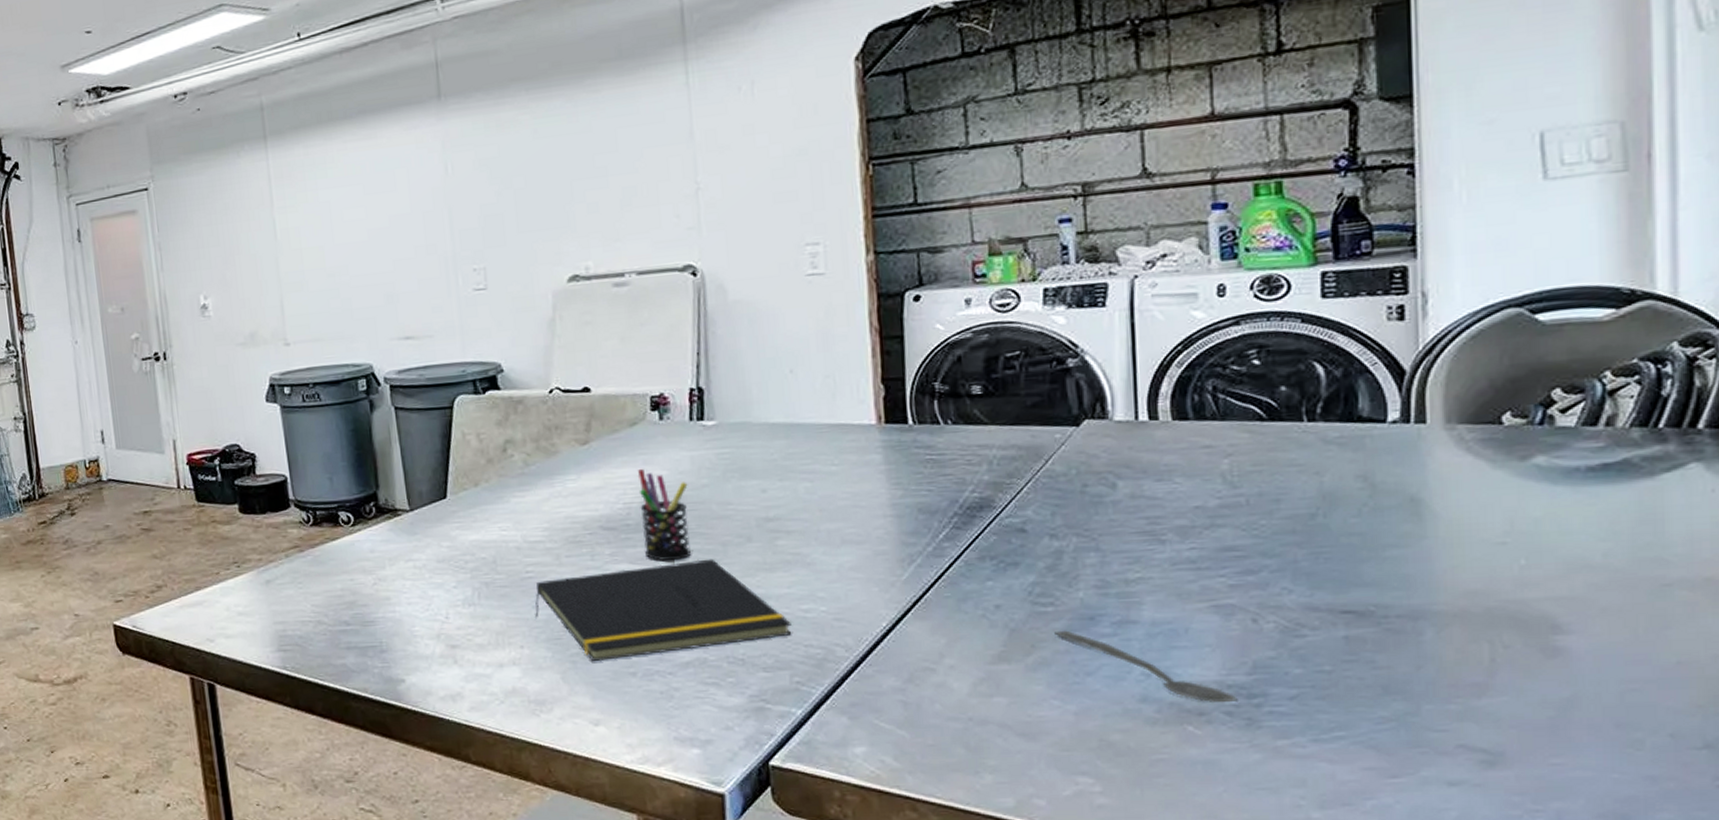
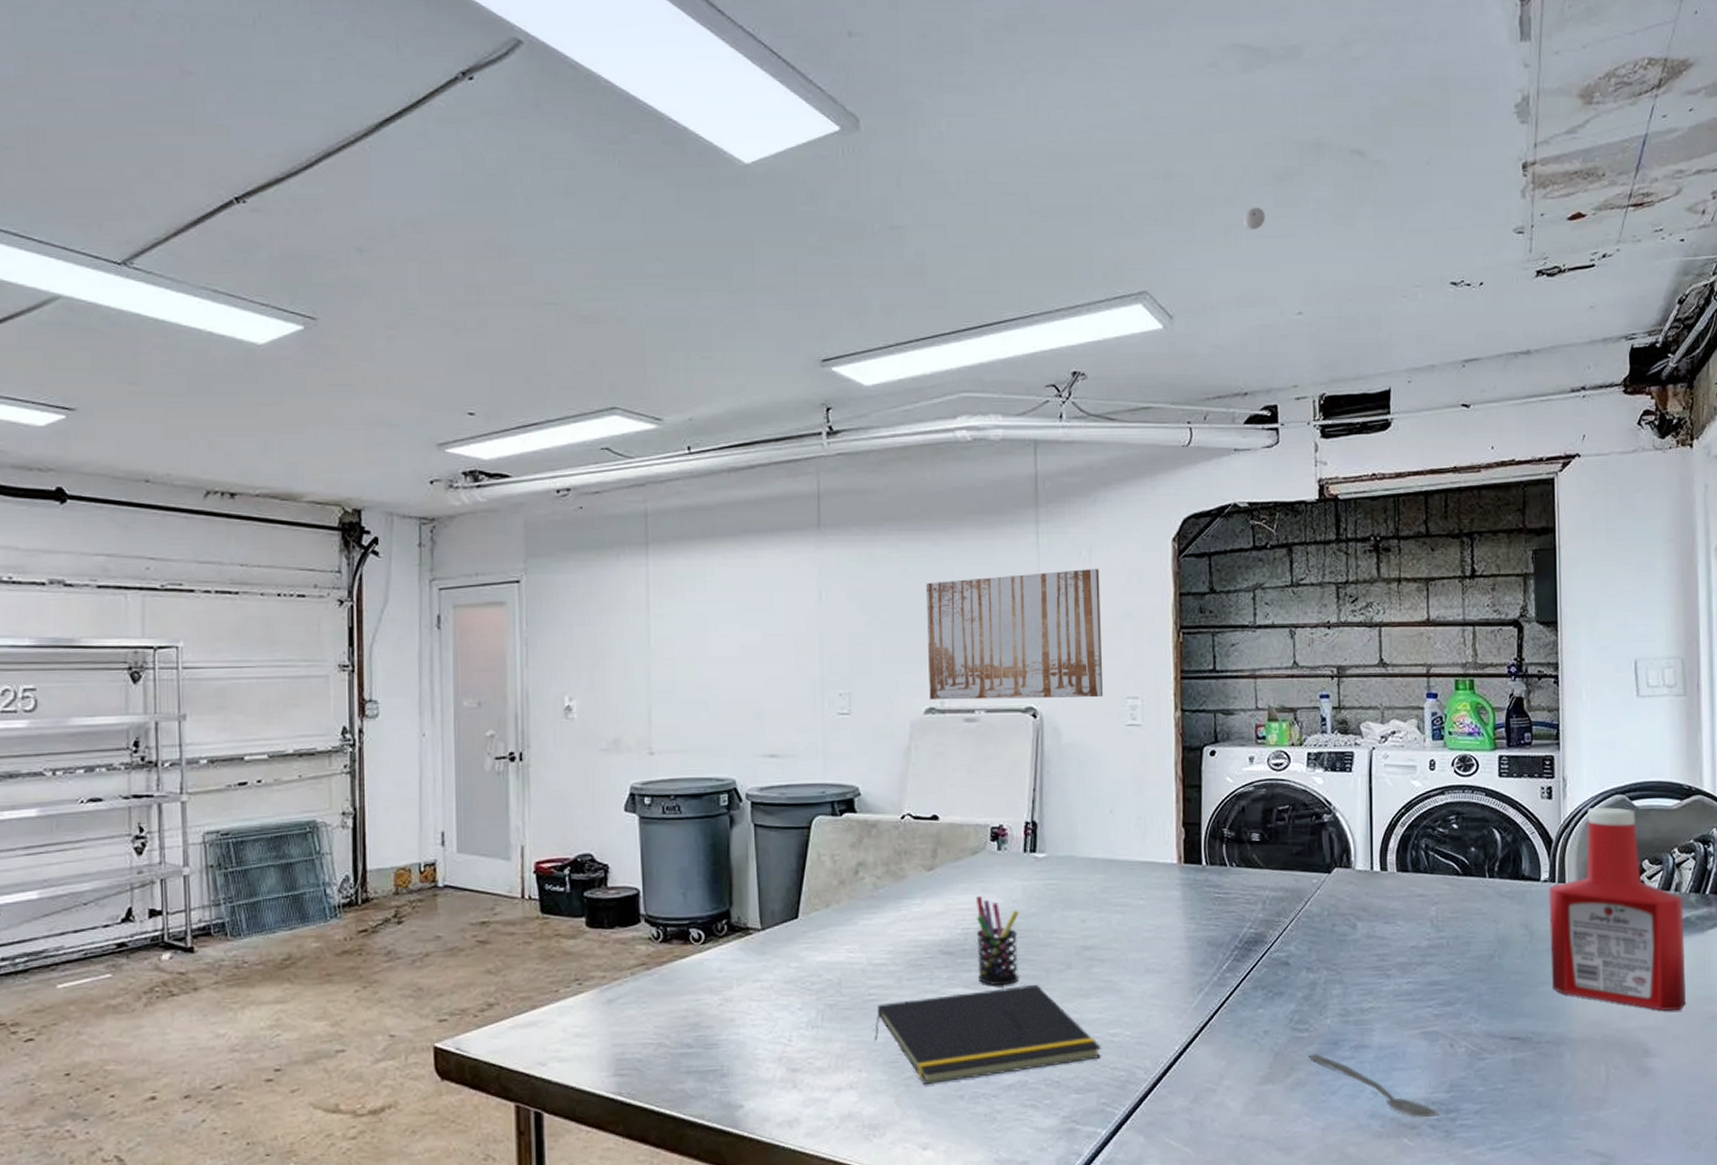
wall art: none [560,103,777,268] -> present [925,568,1104,701]
ketchup bottle: none [1400,324,1622,577] -> present [1549,806,1686,1011]

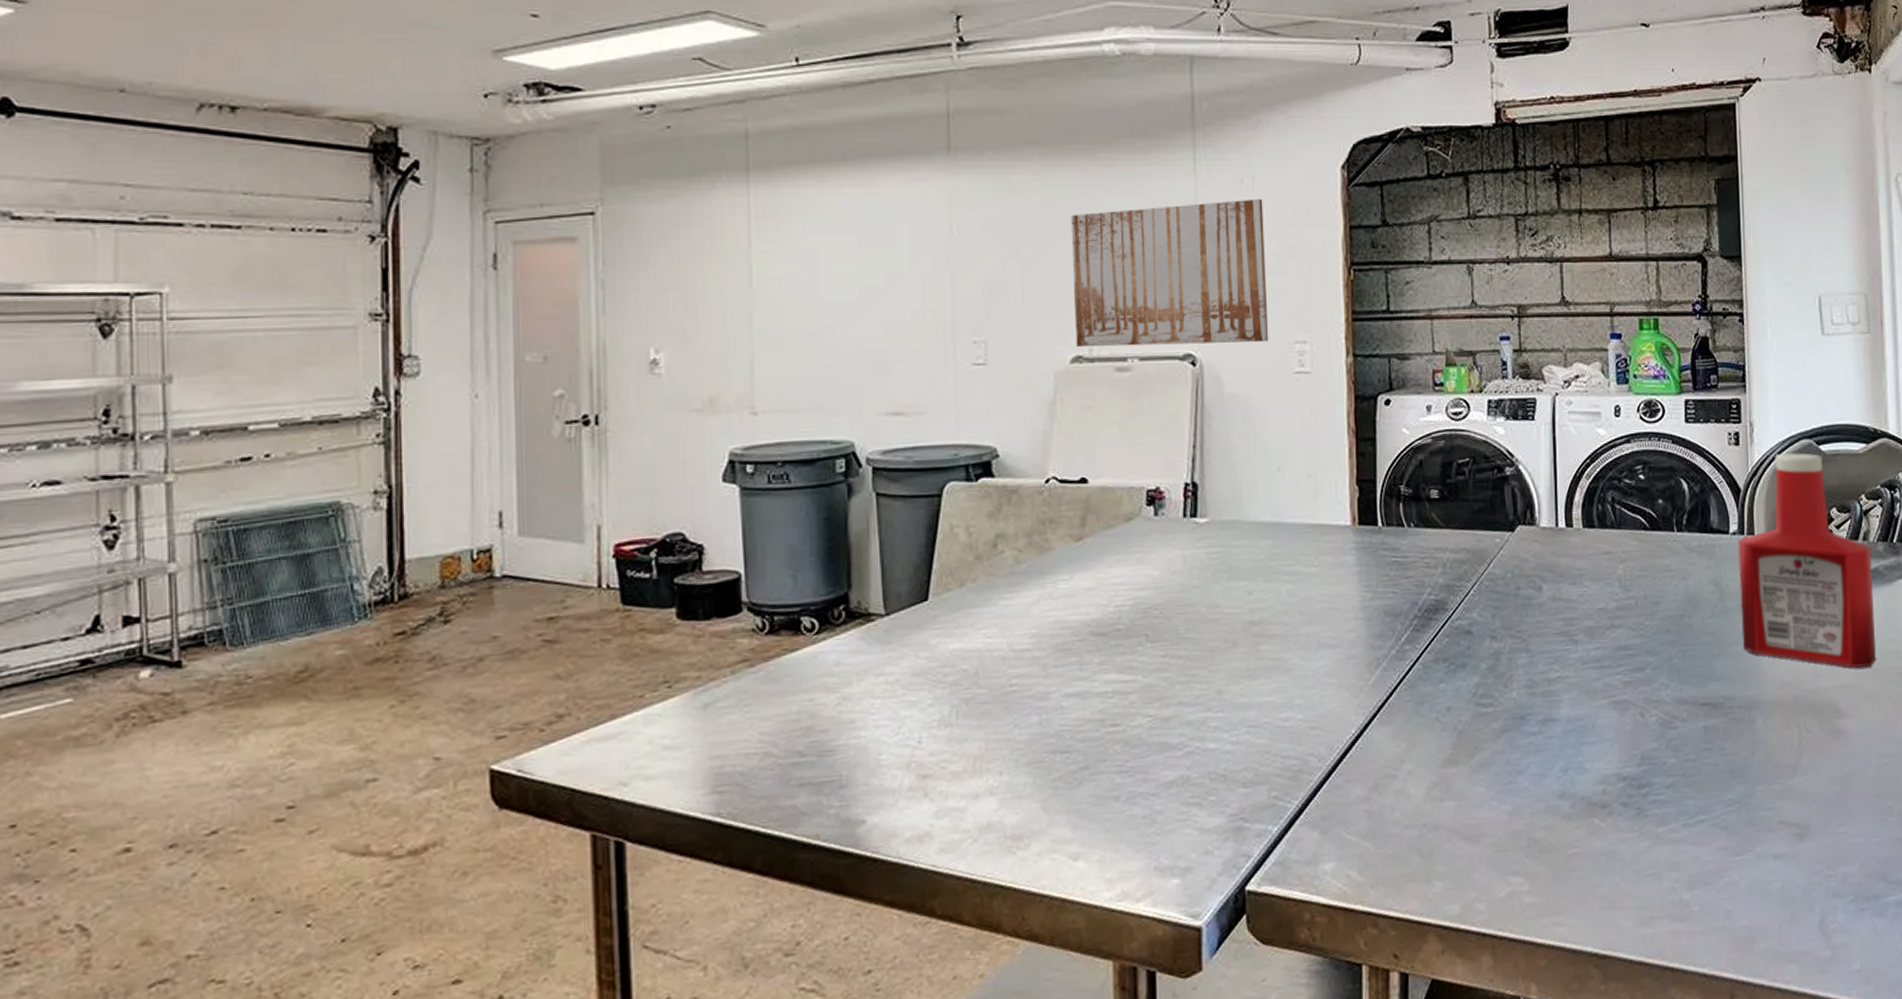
notepad: present [873,984,1101,1084] -> none [1016,666,1271,785]
pen holder: present [975,895,1019,986] -> none [1130,567,1179,670]
spoon: present [1308,1053,1439,1118] -> none [1493,730,1631,795]

